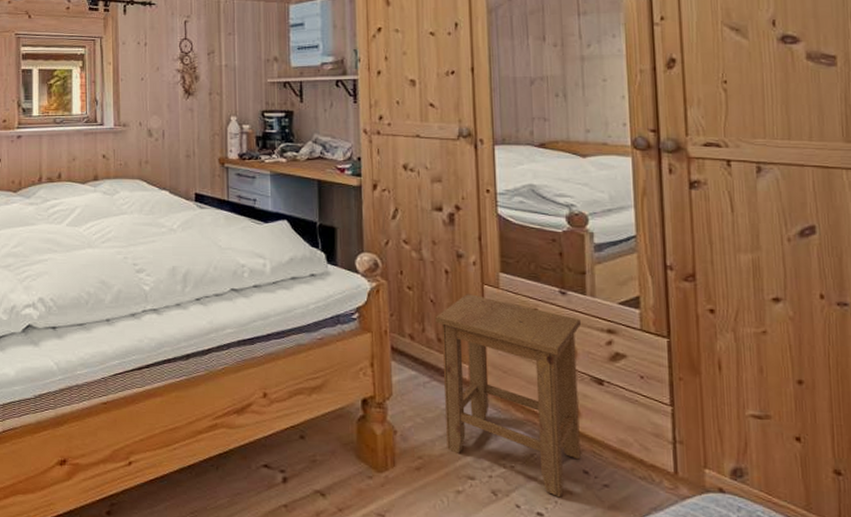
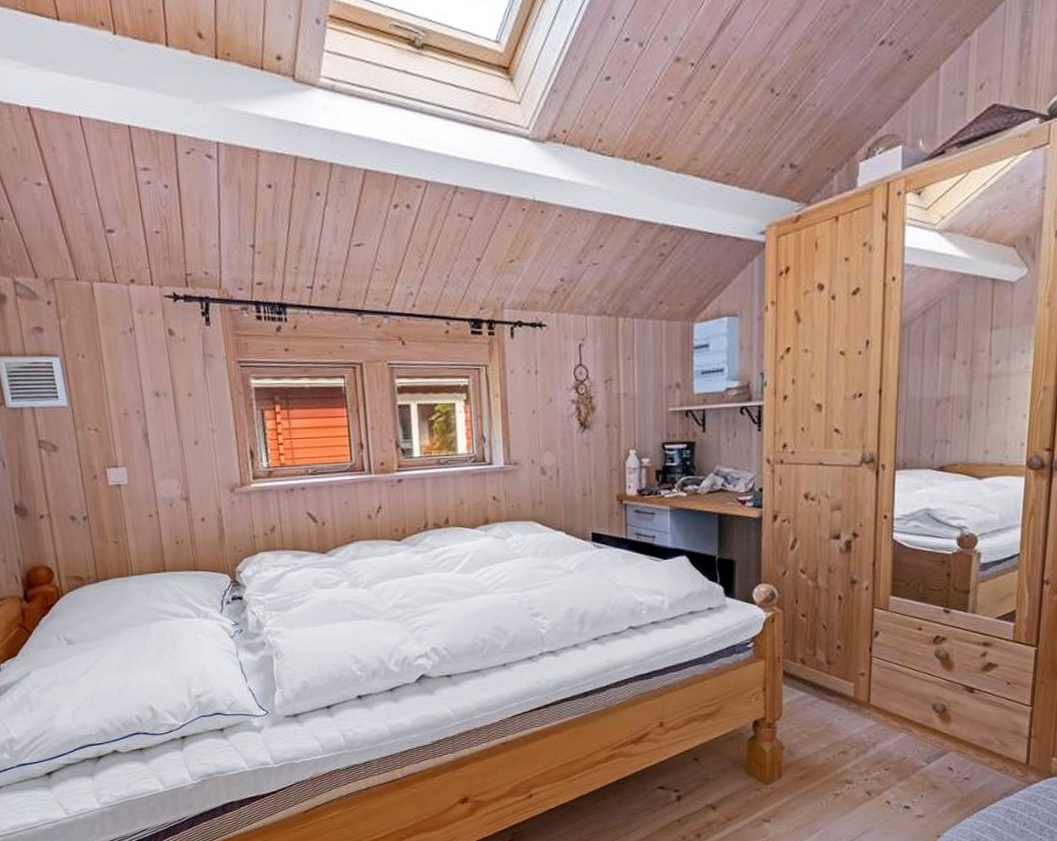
stool: present [435,294,581,498] -> none [826,618,960,792]

